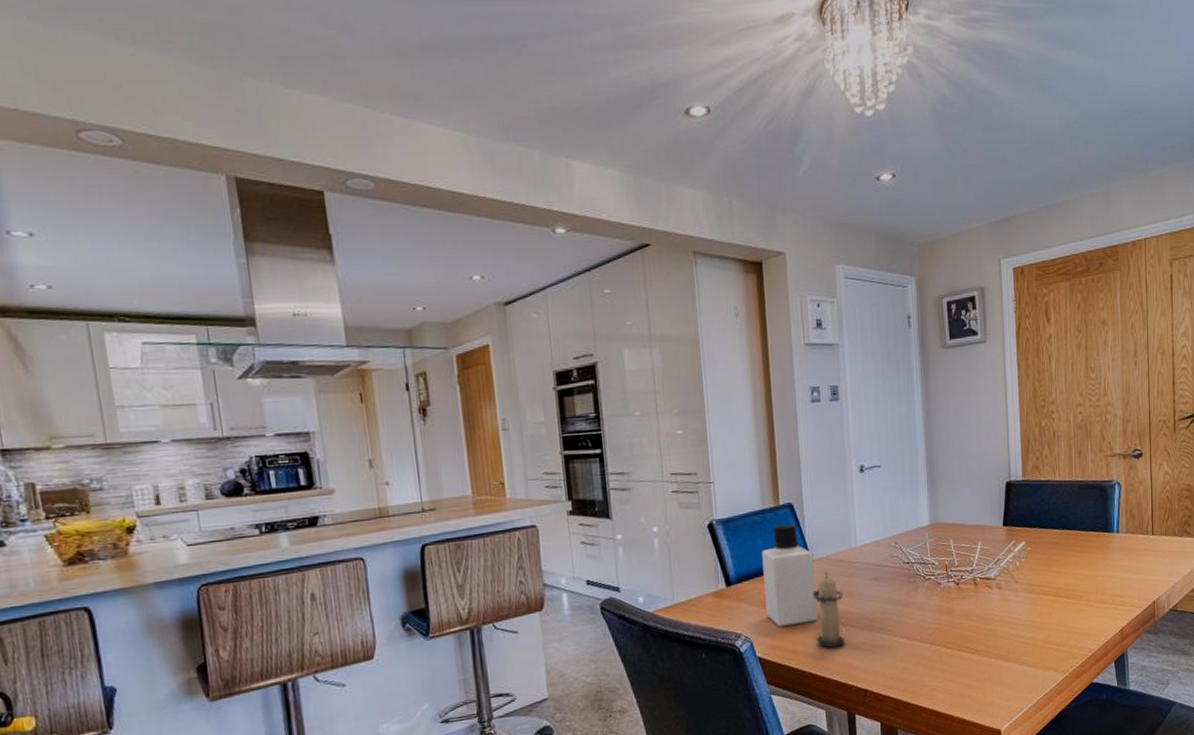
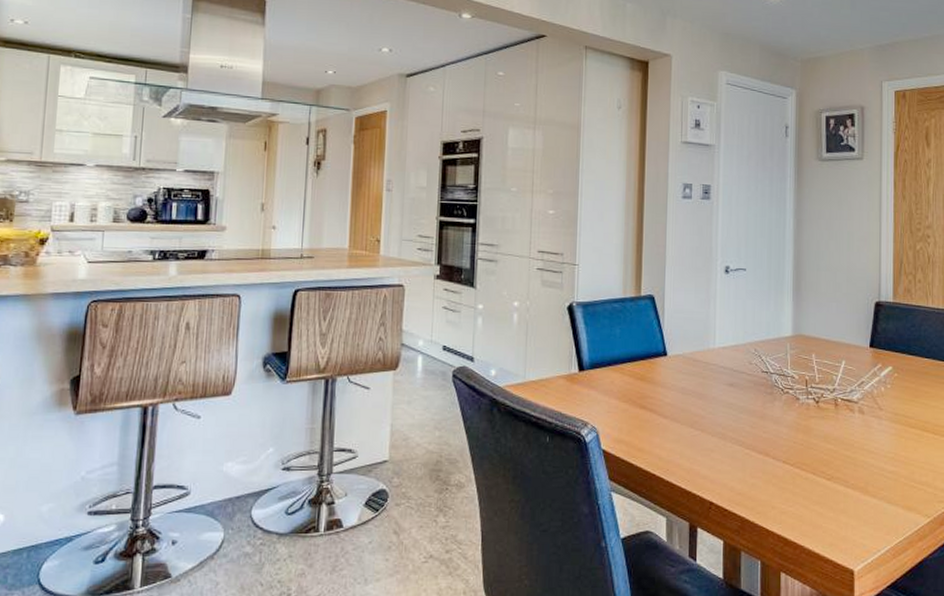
bottle: present [762,524,818,627] -> none [616,315,670,421]
candle: present [812,571,845,648] -> none [663,369,697,451]

